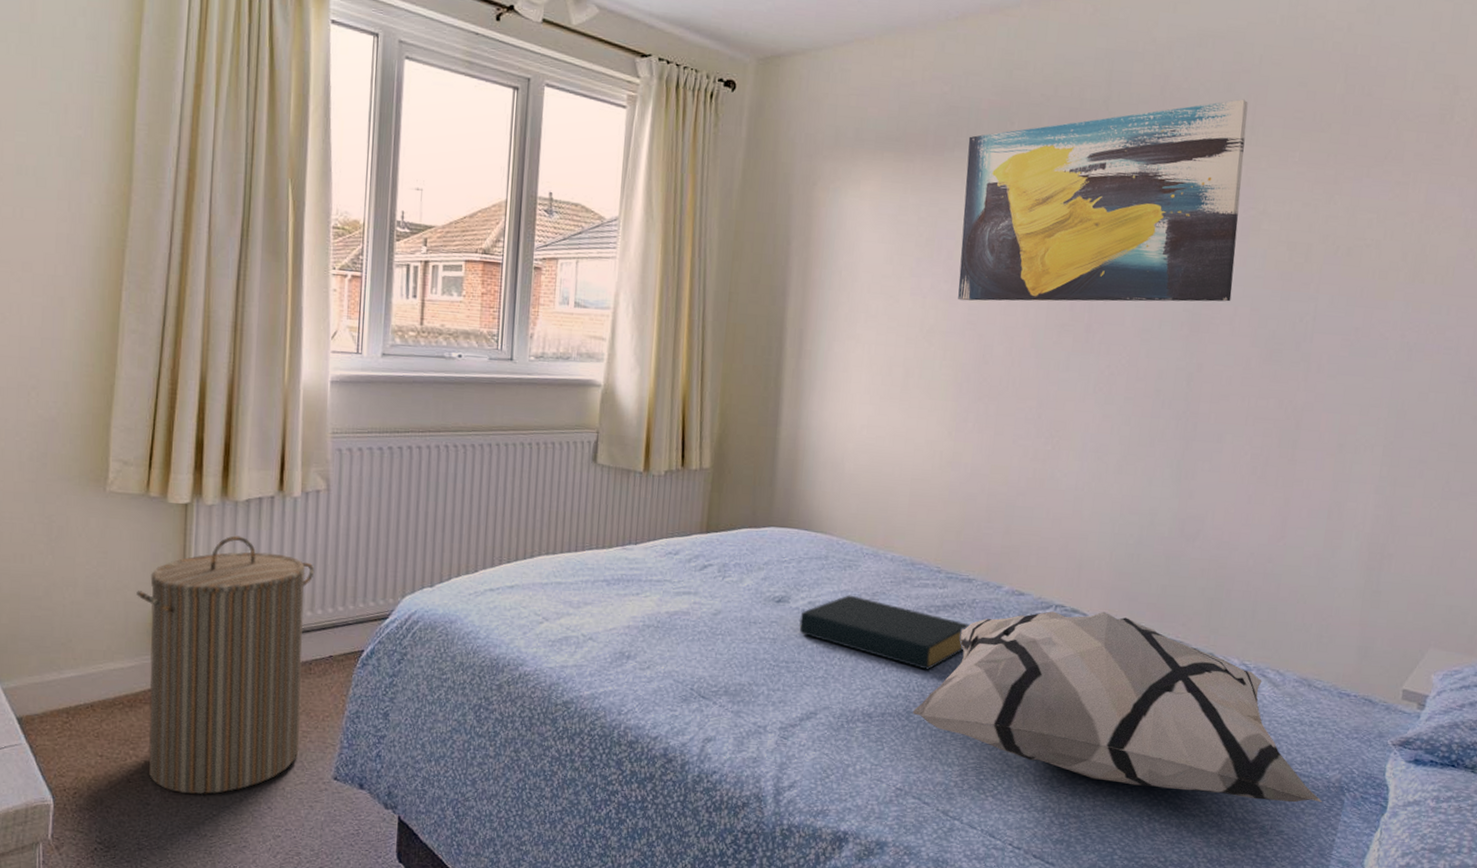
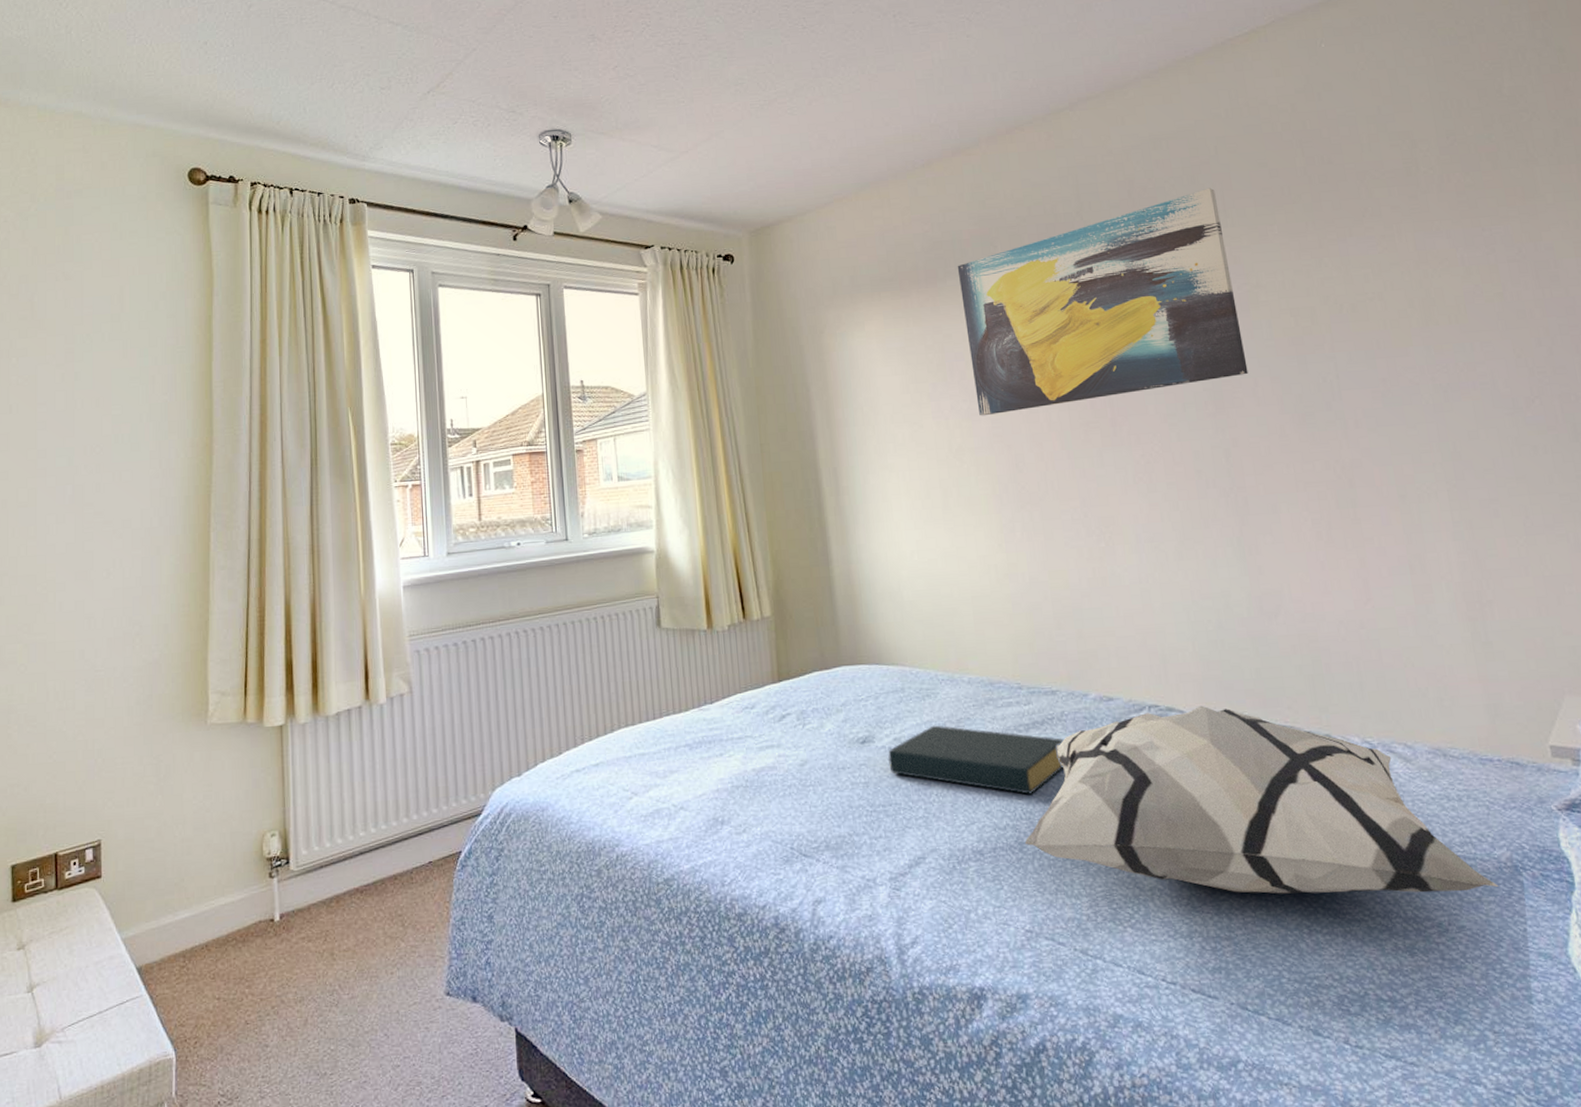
laundry hamper: present [136,535,315,795] -> none [241,750,409,1030]

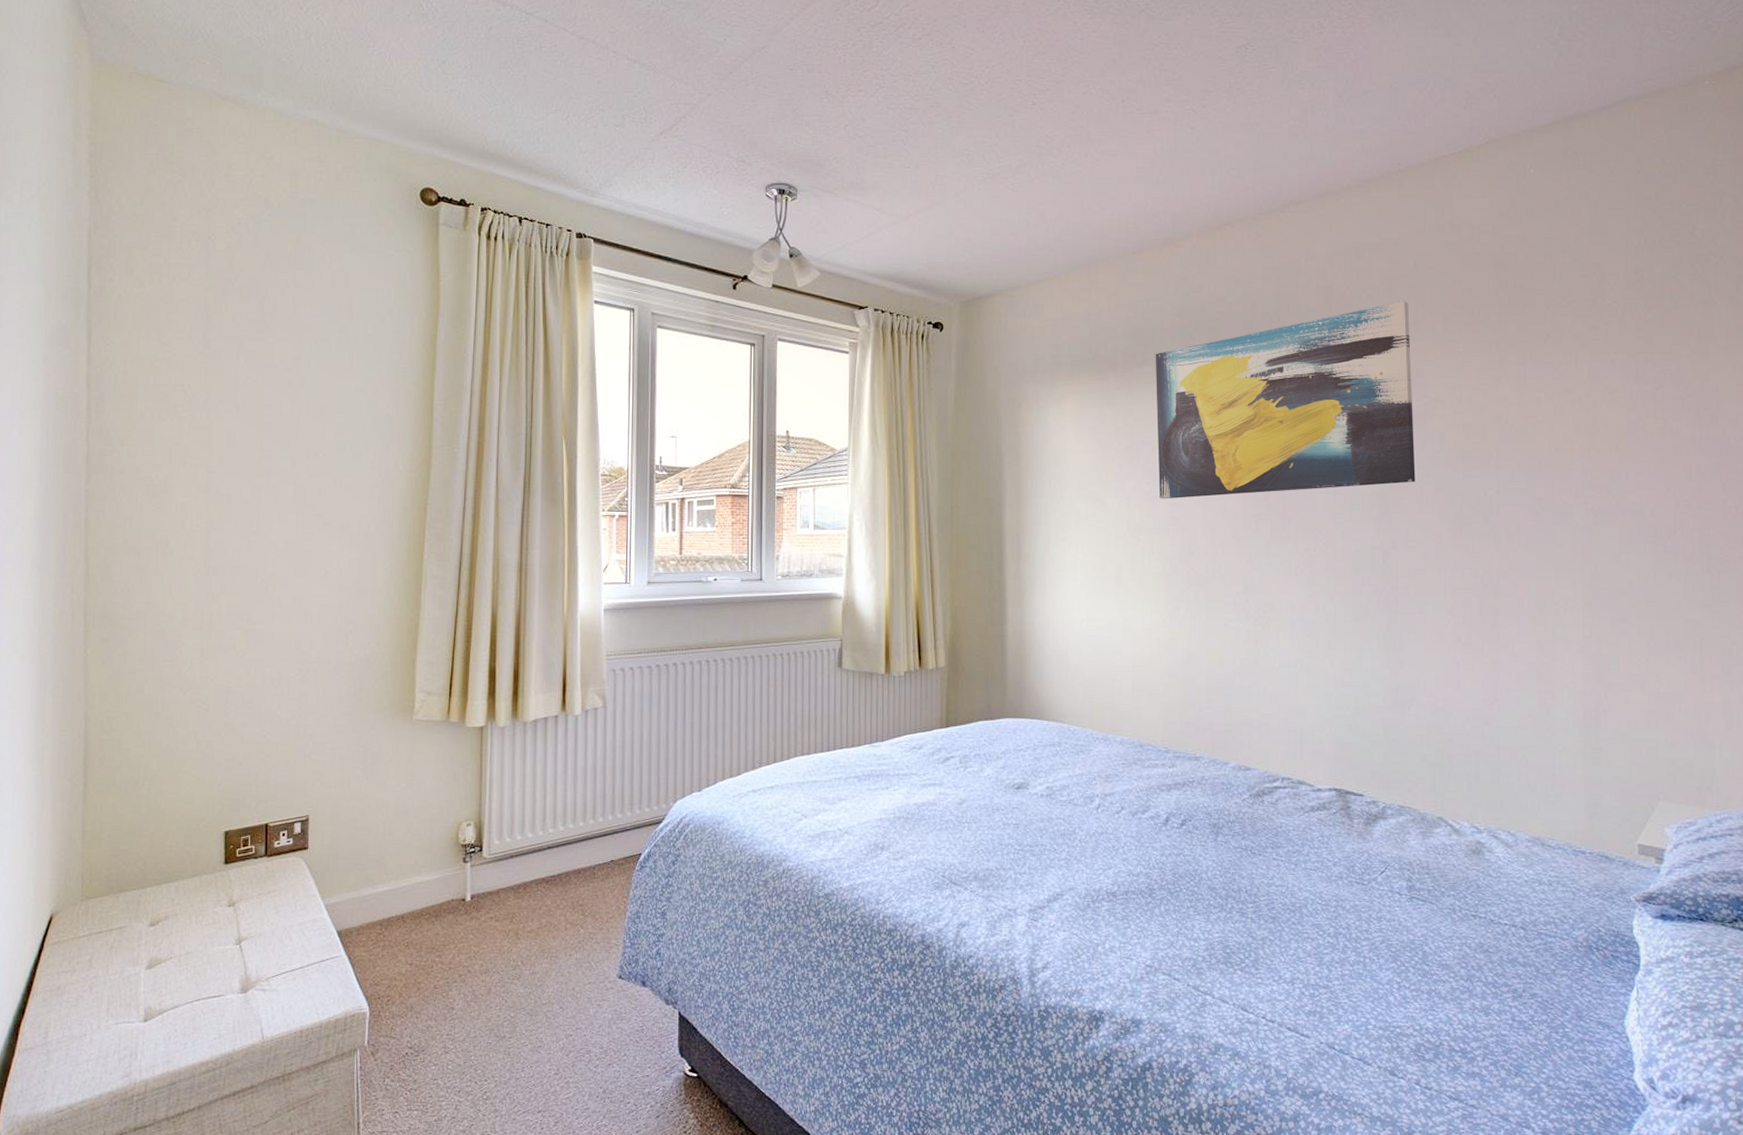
hardback book: present [887,725,1064,795] -> none [1038,778,1201,847]
decorative pillow: present [1024,705,1499,894] -> none [1154,781,1573,964]

